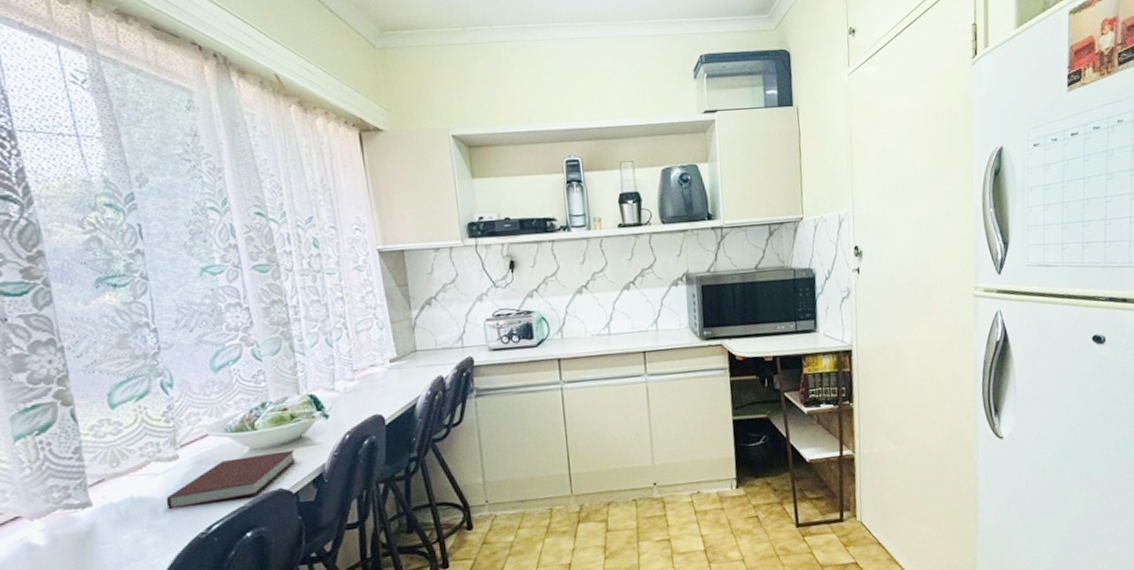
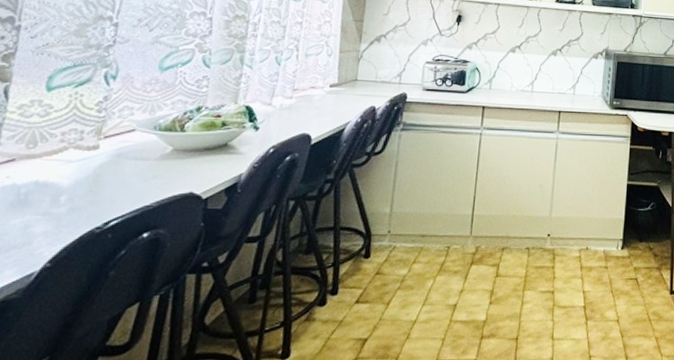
notebook: present [166,450,296,510] -> none [70,155,217,199]

